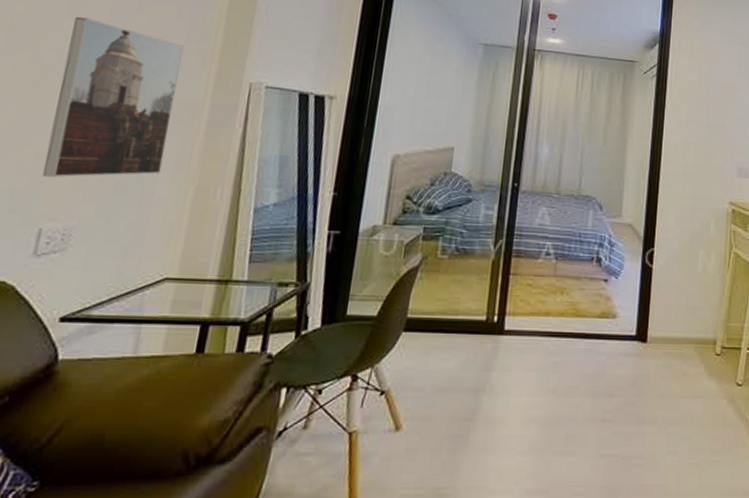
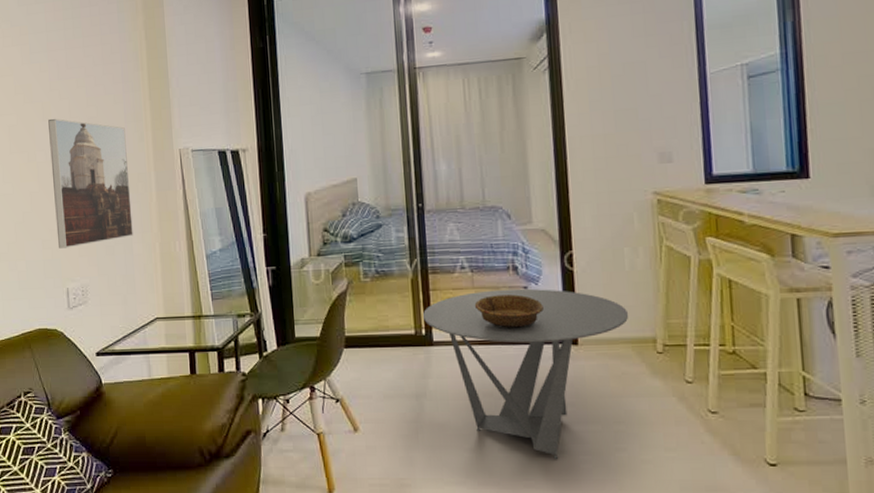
coffee table: none [498,280,696,463] -> present [423,288,629,459]
decorative bowl: none [553,285,620,323] -> present [474,294,544,330]

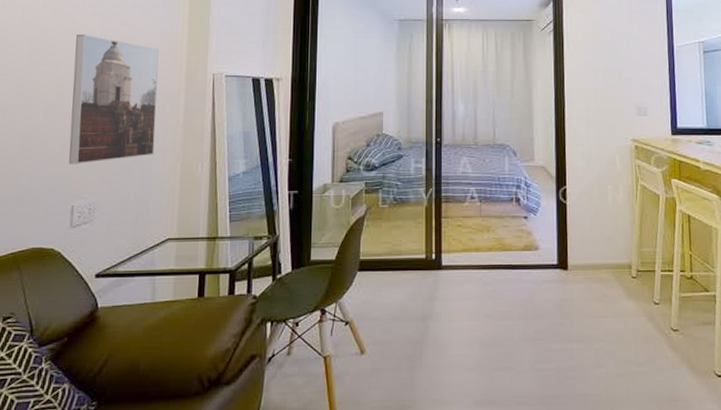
coffee table: present [423,288,629,459] -> none [435,218,610,376]
decorative bowl: present [474,294,544,330] -> none [481,223,540,255]

